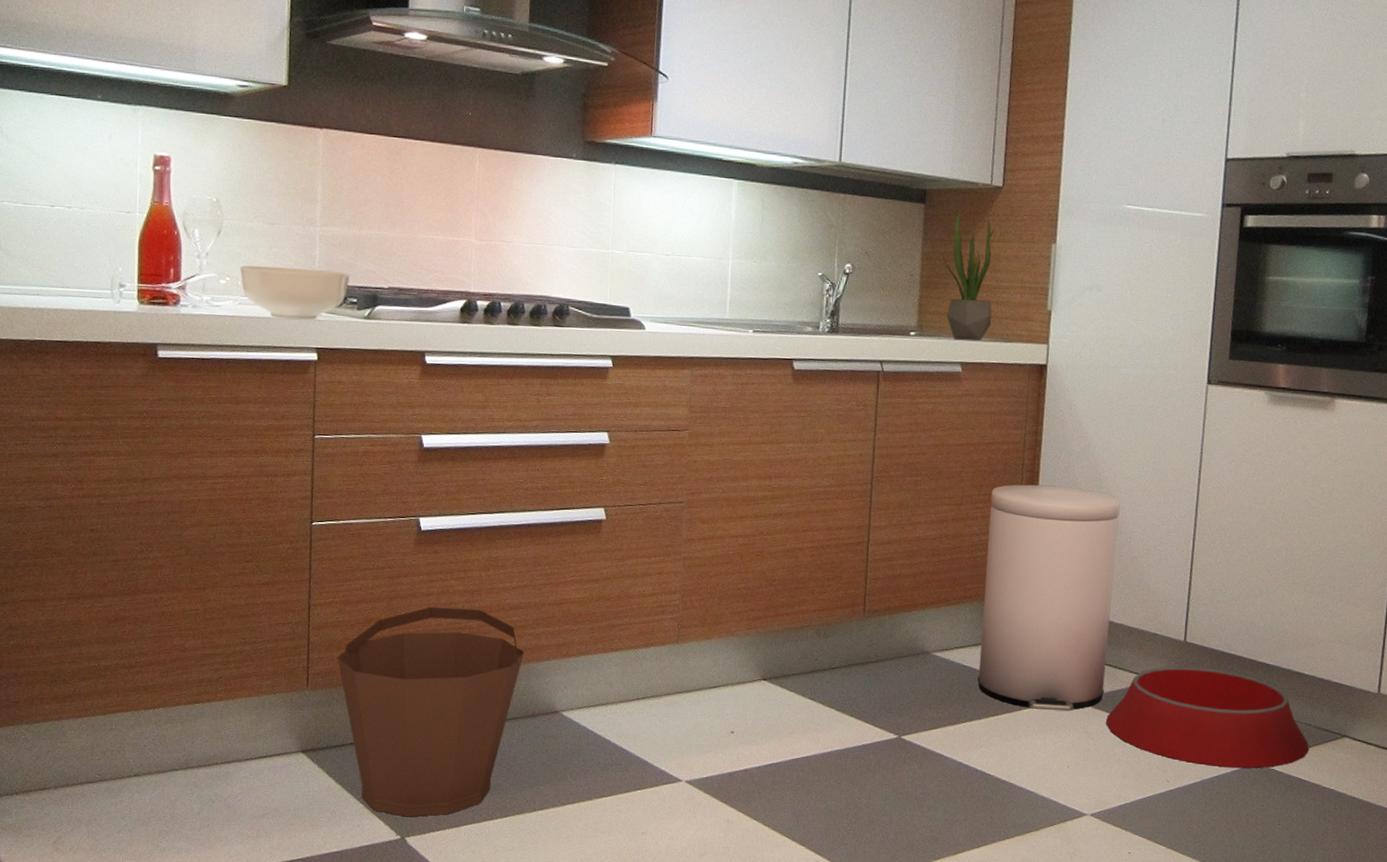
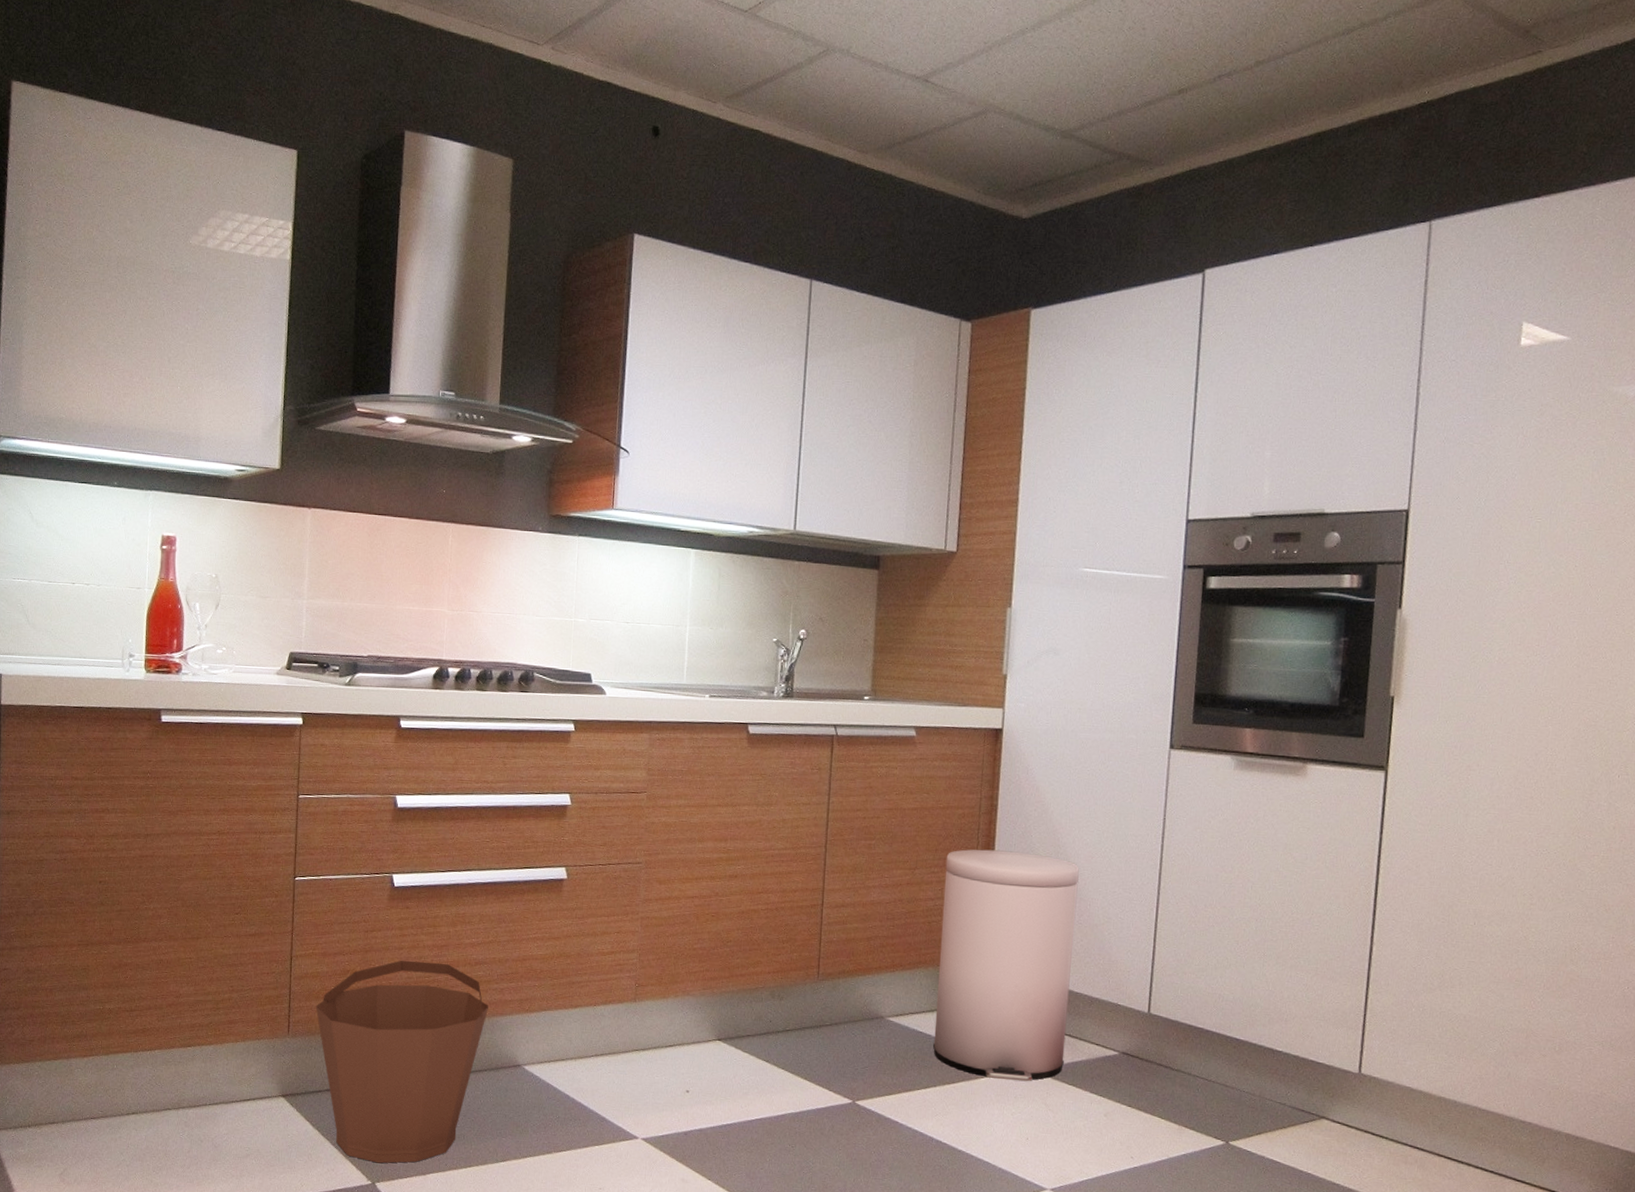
bowl: present [239,265,351,320] -> none [234,636,334,687]
potted plant: present [943,212,995,341] -> none [897,577,949,705]
pet bowl: present [1106,666,1309,768] -> none [1066,1038,1284,1148]

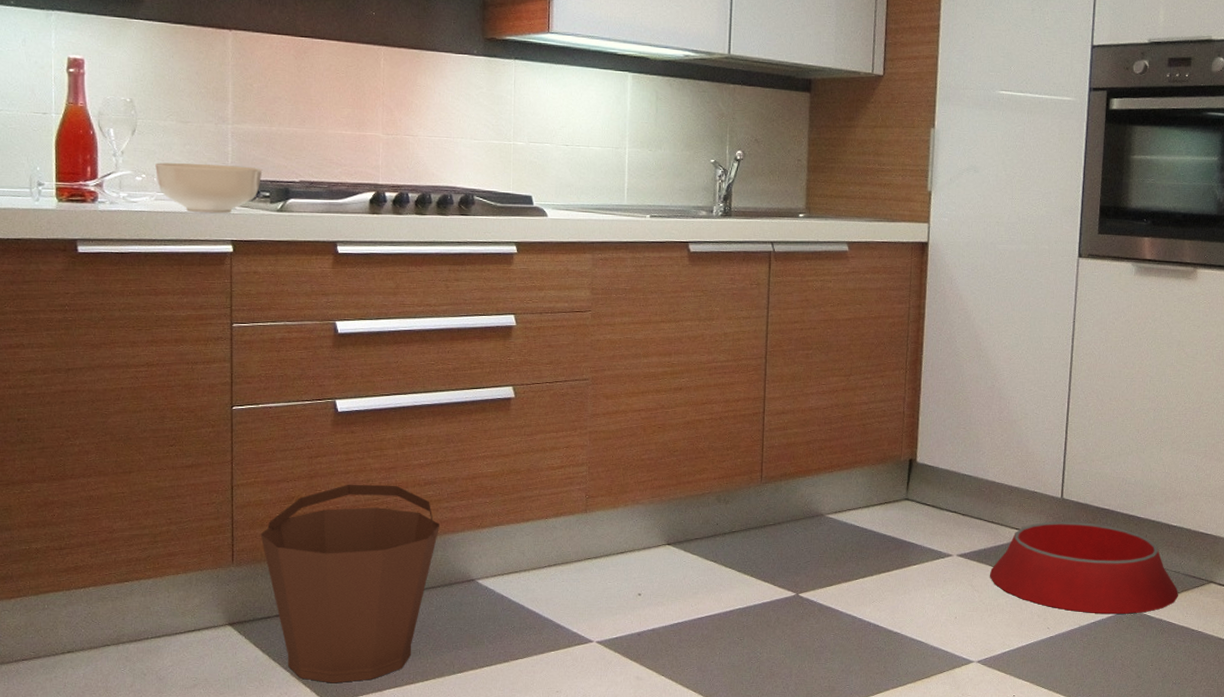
bowl: none [234,636,334,687] -> present [154,162,263,214]
pedal bin: present [933,849,1079,1082] -> none [869,355,999,566]
pet bowl: none [1066,1038,1284,1148] -> present [990,521,1178,614]

